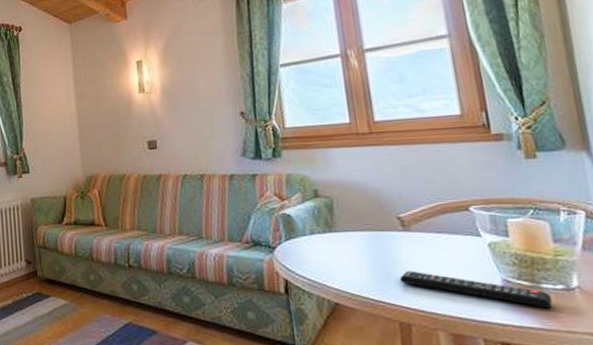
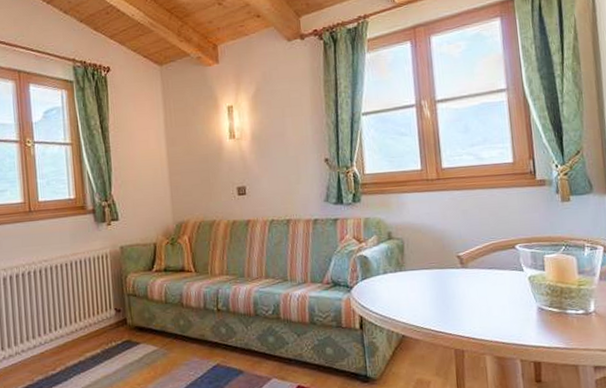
remote control: present [399,270,553,308] -> none [457,303,575,331]

